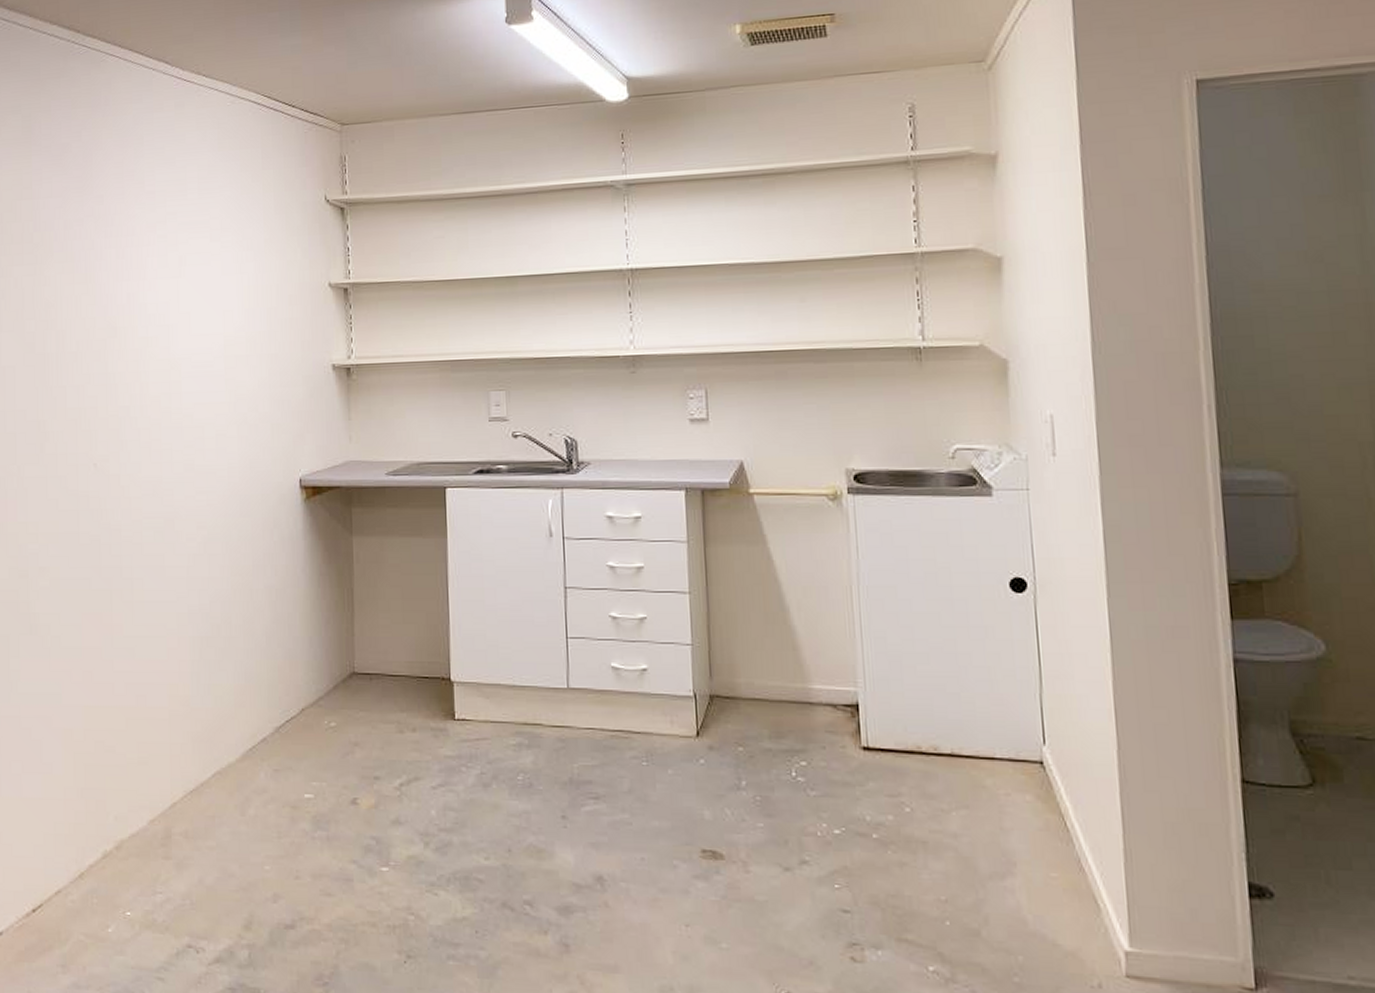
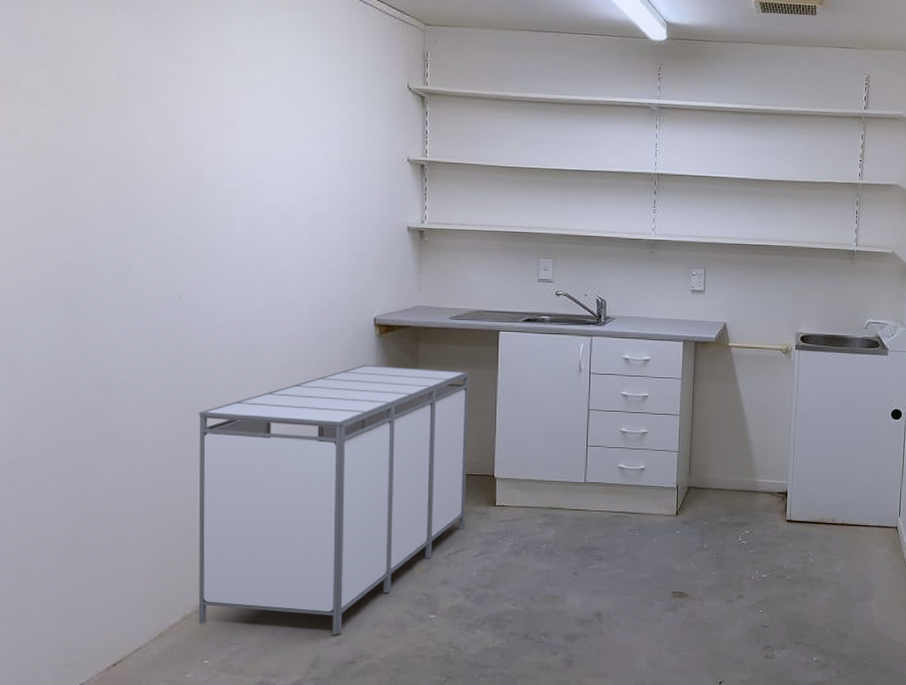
storage bin: none [116,537,418,888] -> present [198,365,469,635]

